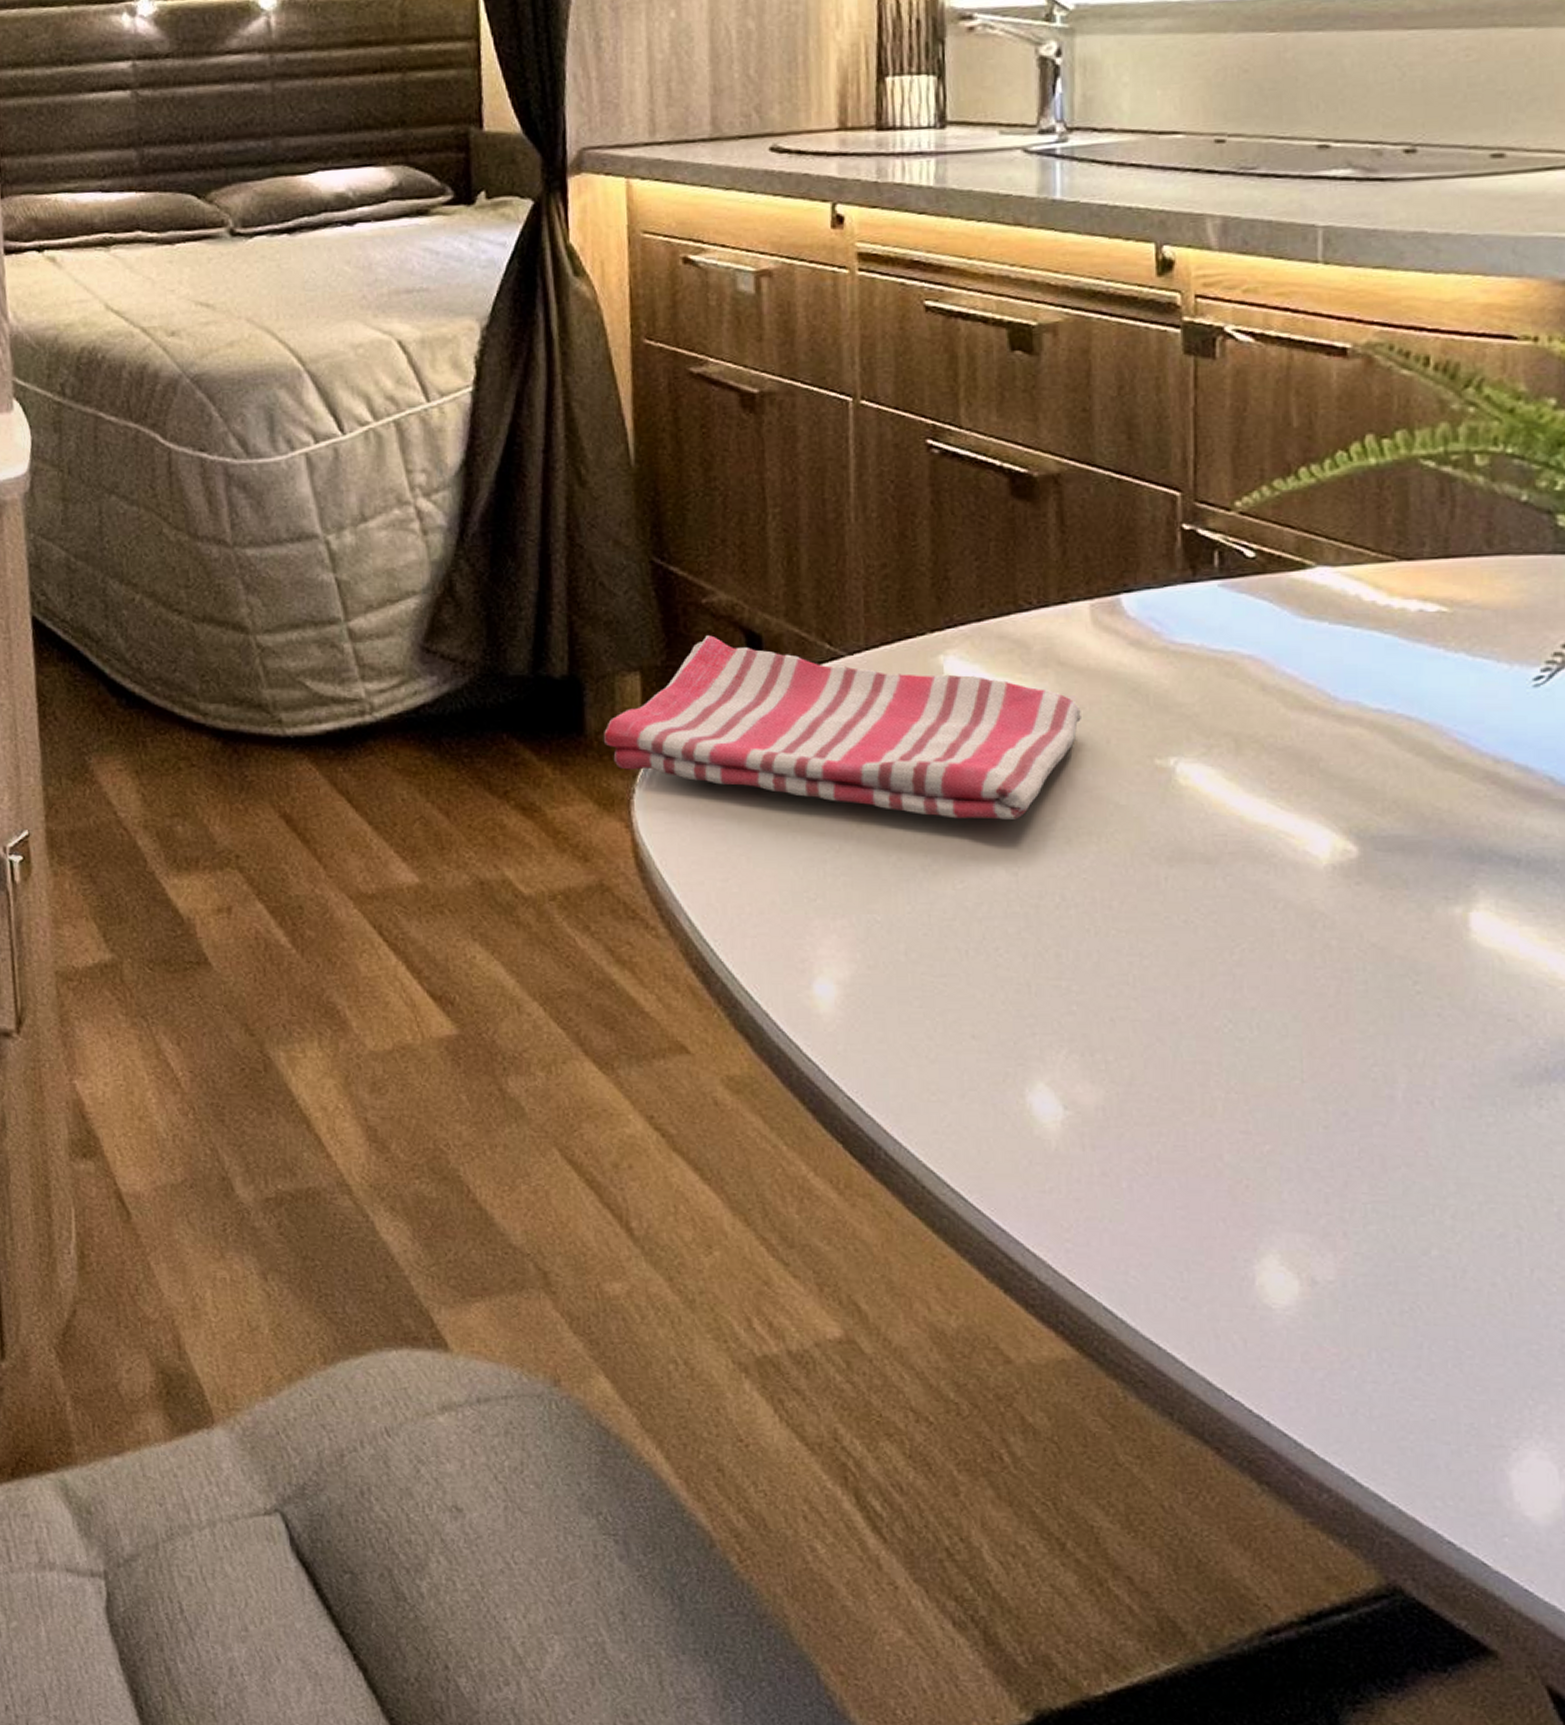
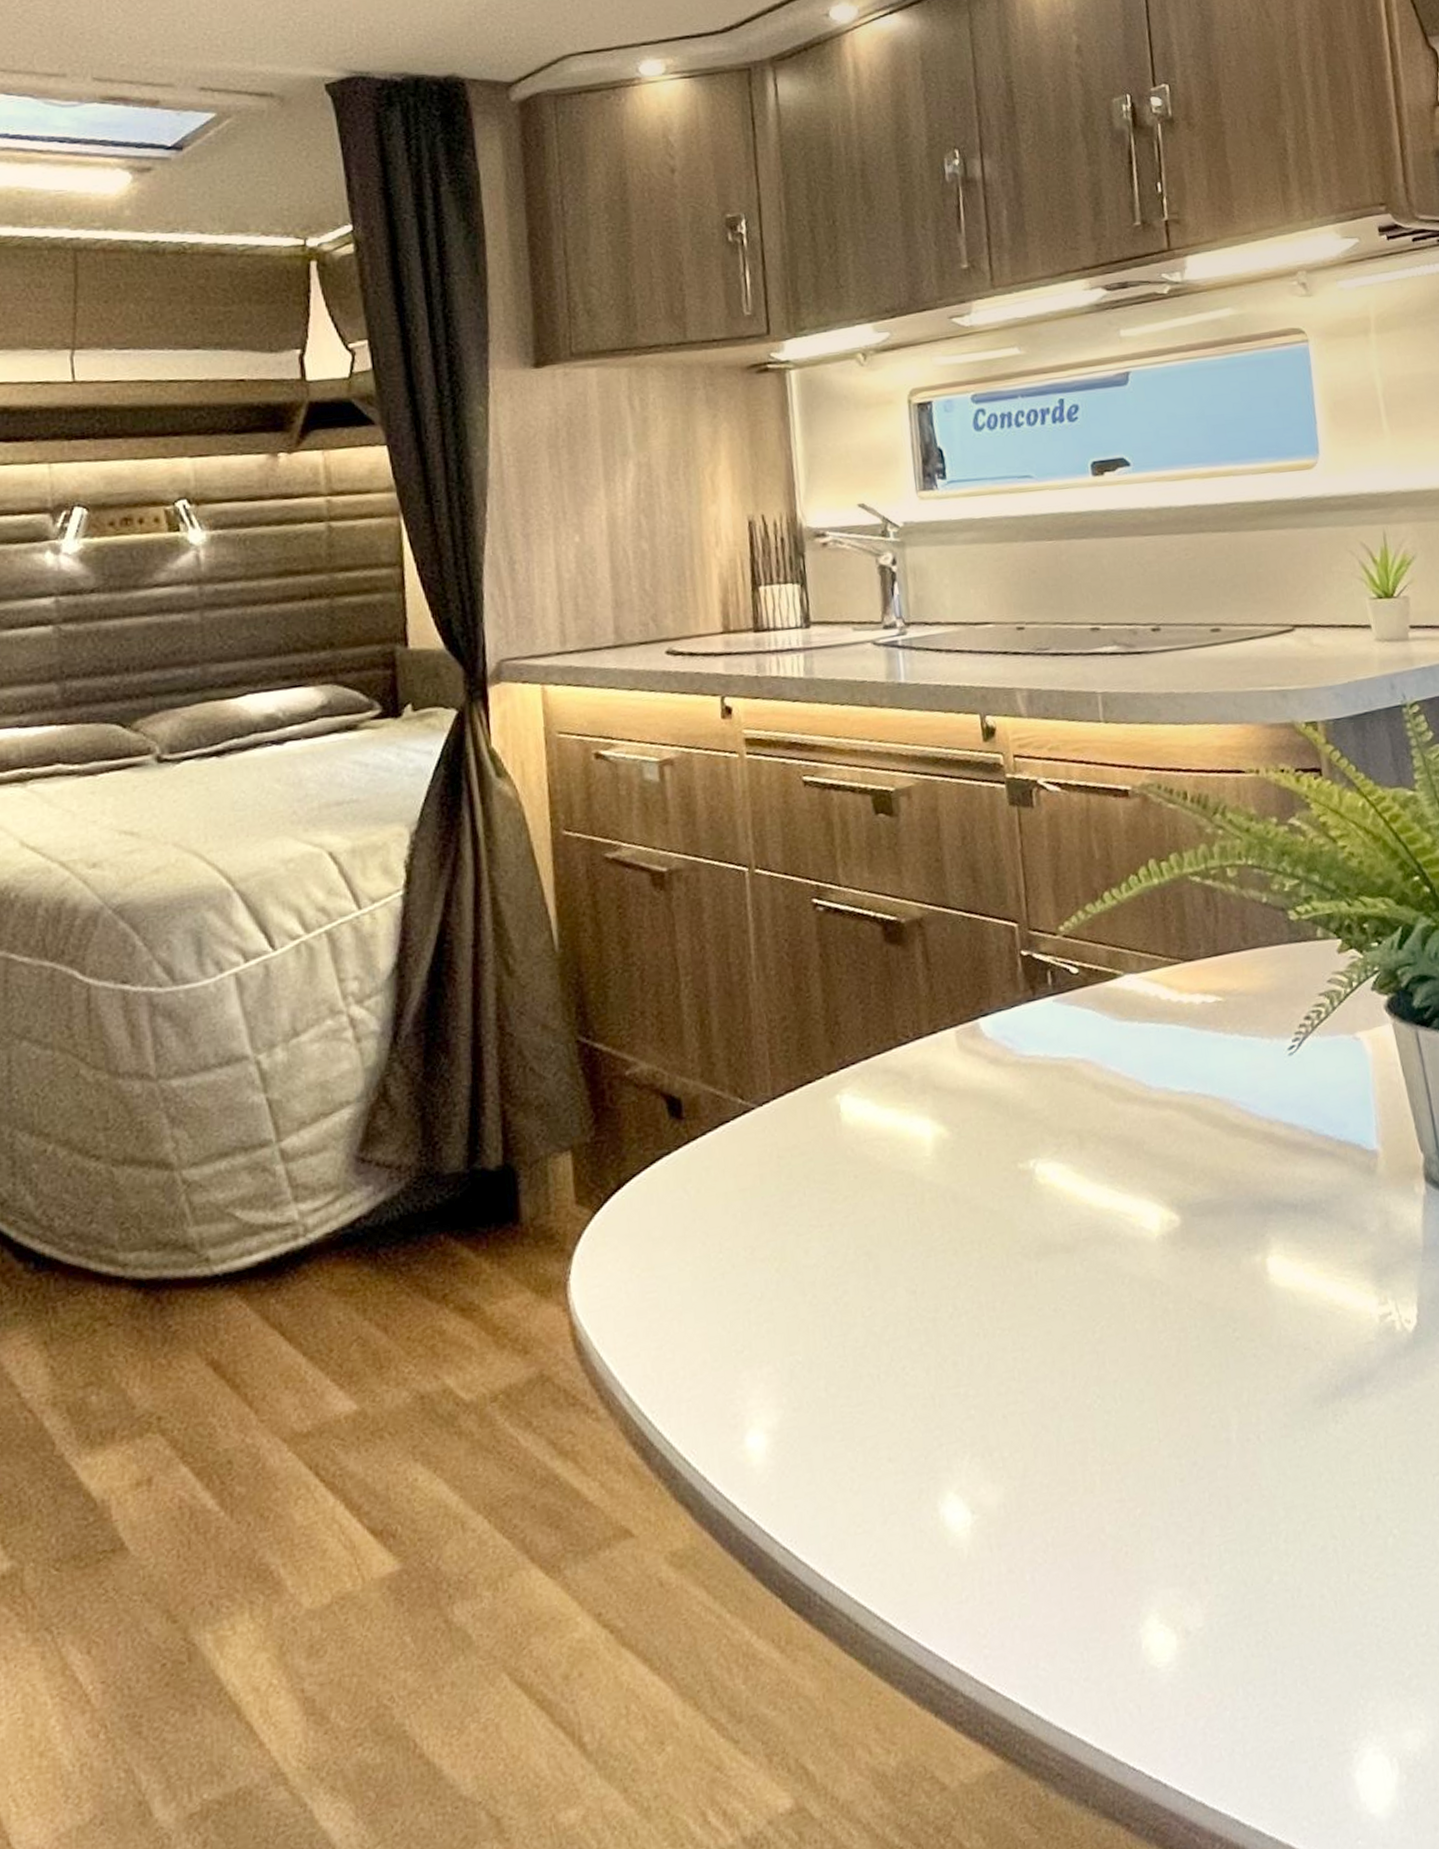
dish towel: present [603,635,1081,820] -> none [538,1105,957,1253]

